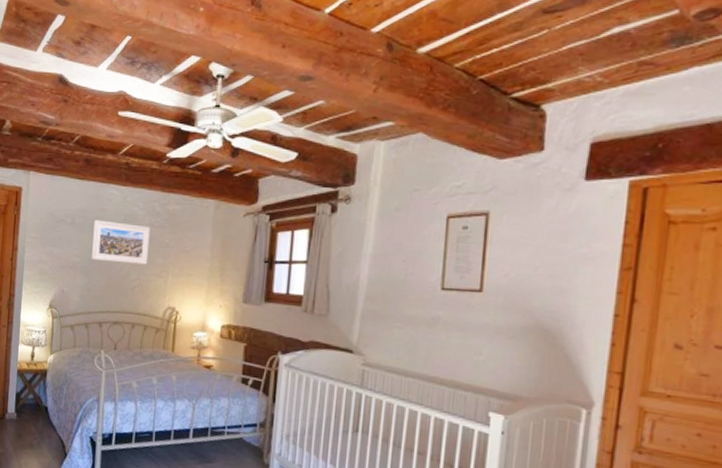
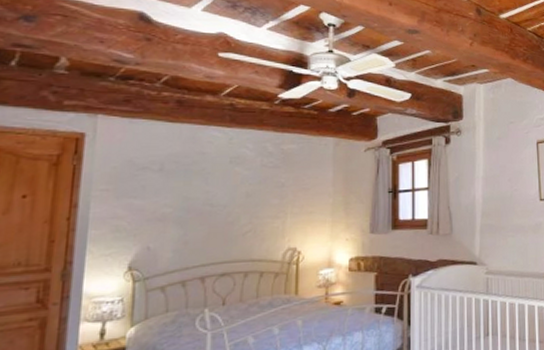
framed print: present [92,219,151,265] -> none [188,164,263,209]

